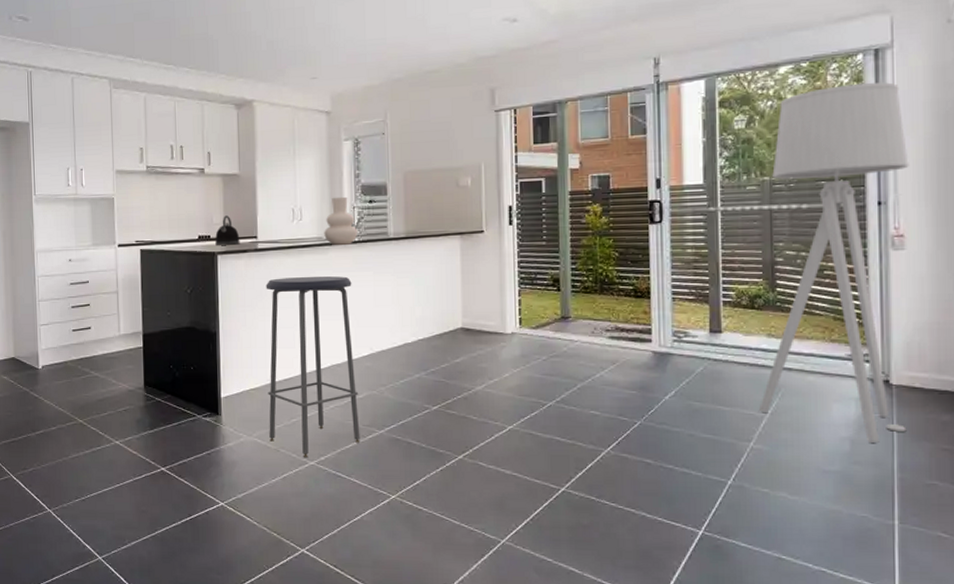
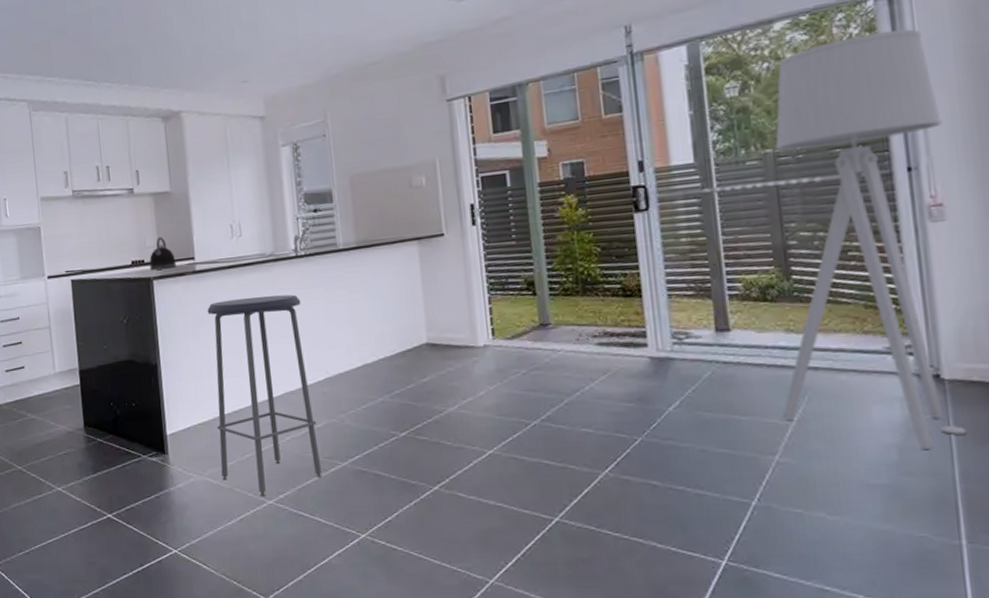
vase: present [324,196,358,246] -> none [266,207,304,262]

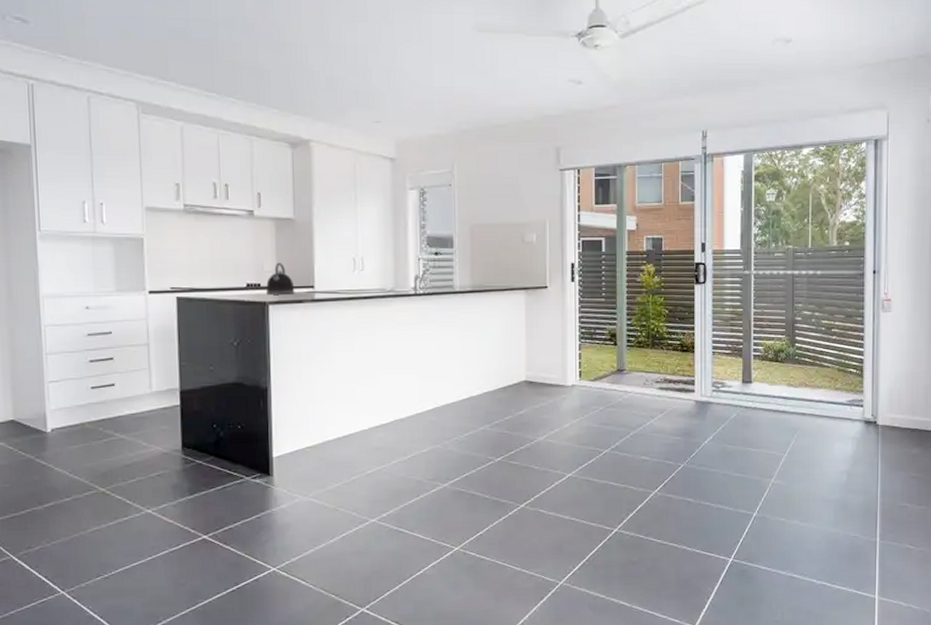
bar stool: present [207,294,322,497] -> none [323,328,424,516]
floor lamp: present [775,28,967,449] -> none [780,167,897,474]

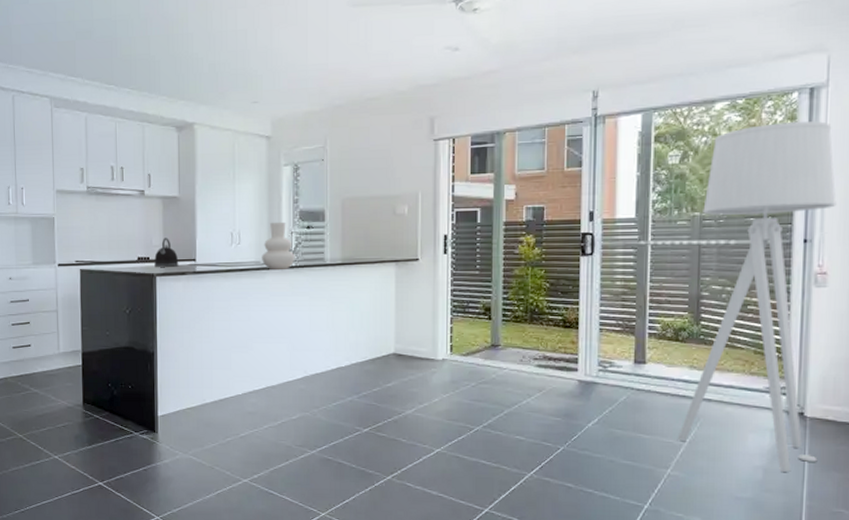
vase: none [387,247,423,298] -> present [262,222,295,271]
floor lamp: none [780,167,897,474] -> present [678,120,837,472]

